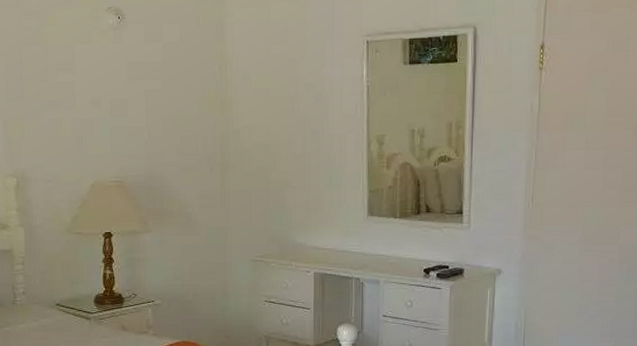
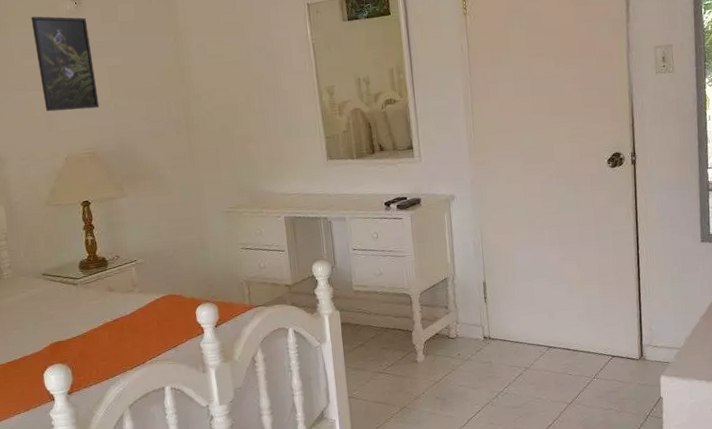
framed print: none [70,28,132,134] -> present [31,16,100,112]

